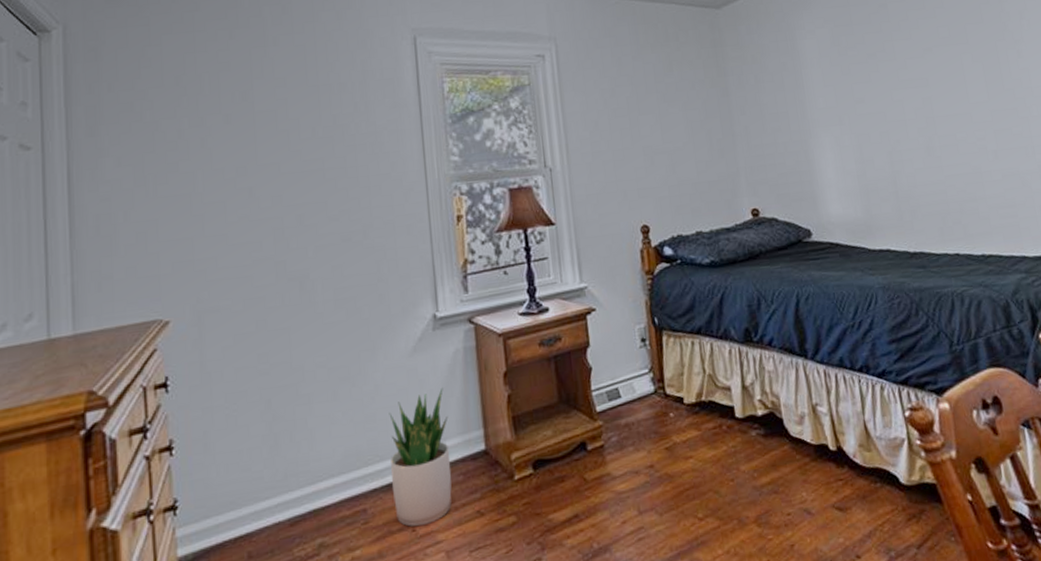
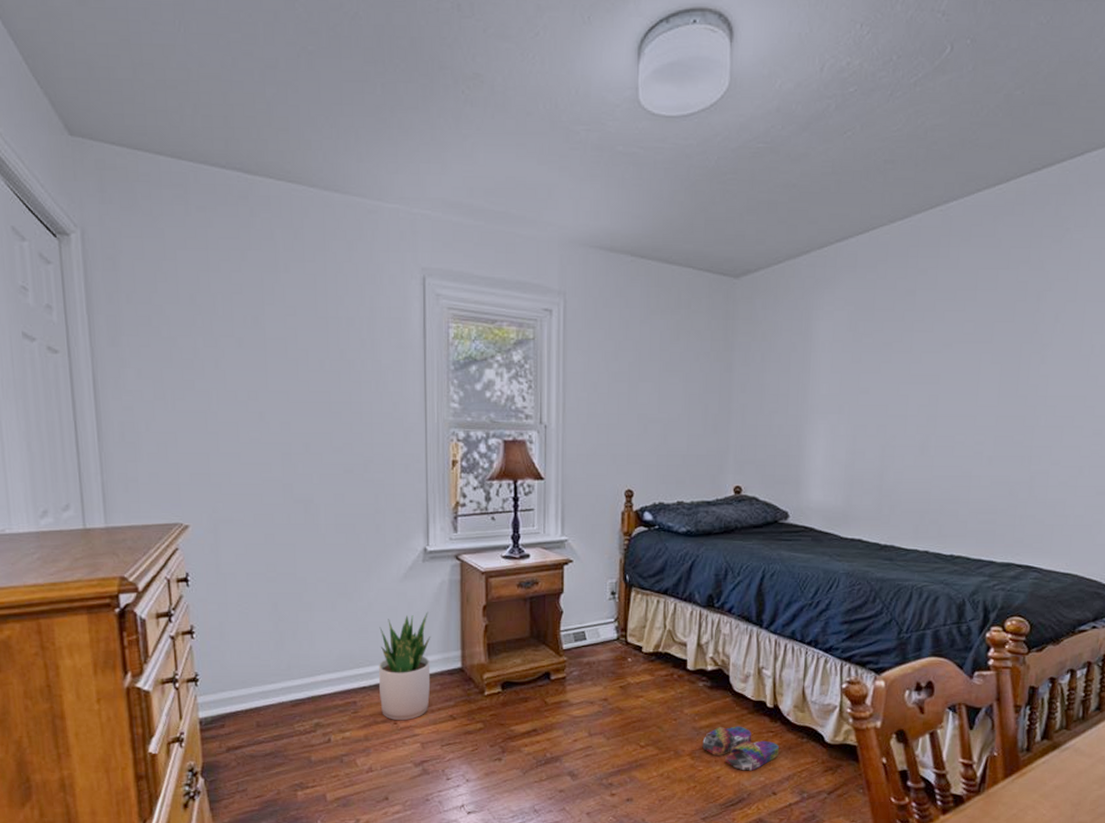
slippers: none [767,477,854,533] -> present [702,726,780,771]

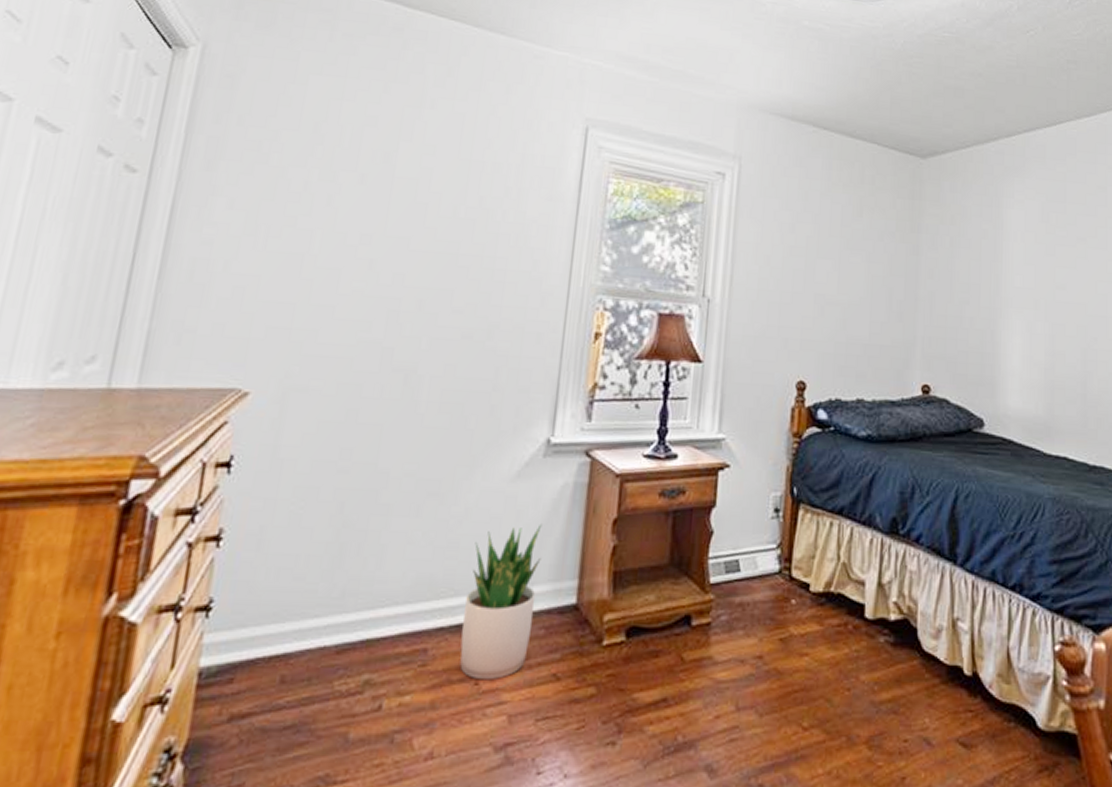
slippers: present [702,726,780,771] -> none [883,701,981,769]

